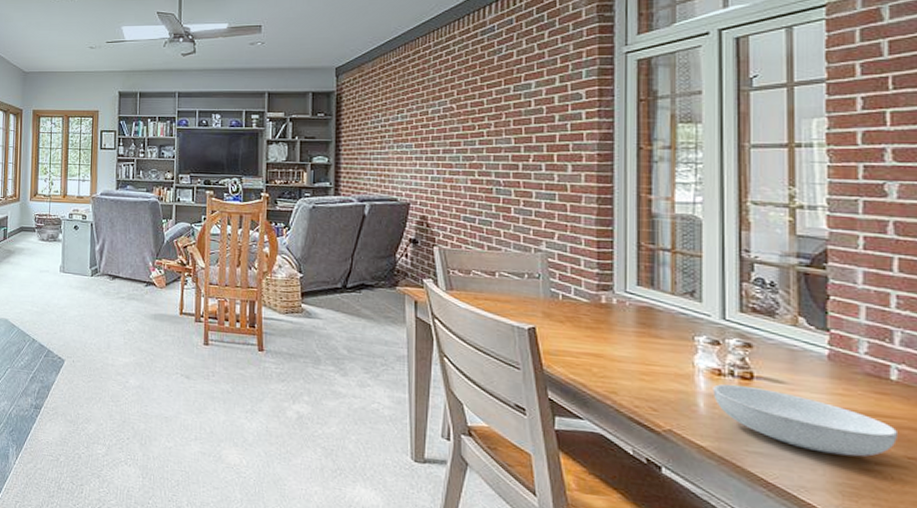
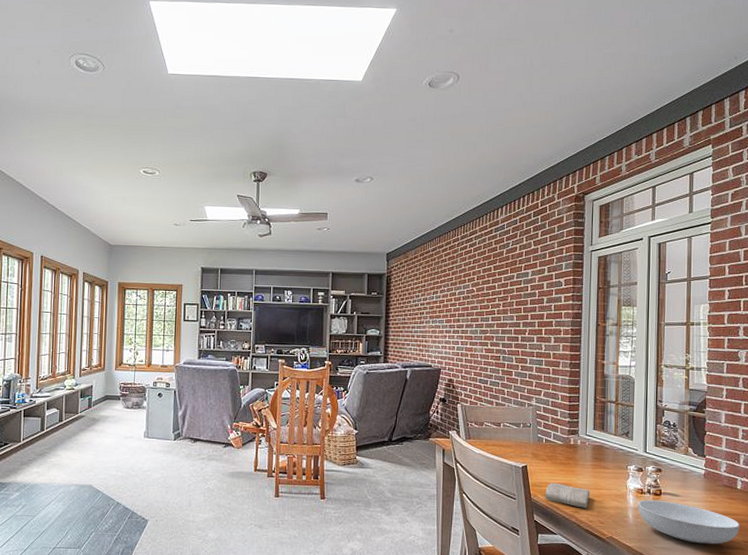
washcloth: none [564,351,635,389] -> present [545,482,591,508]

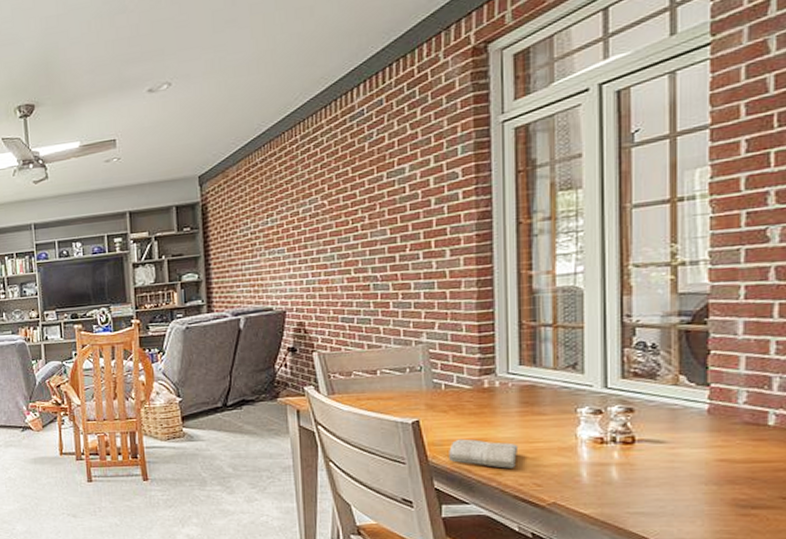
serving bowl: present [637,499,741,544] -> none [595,450,775,505]

